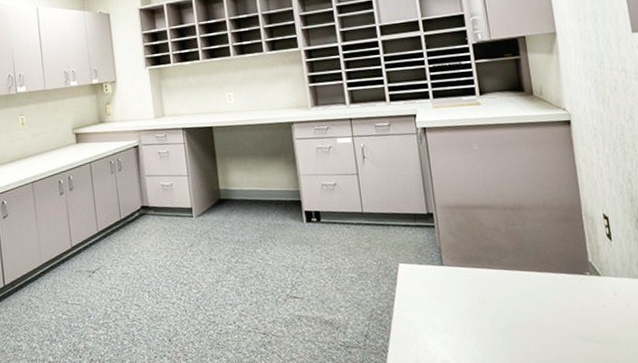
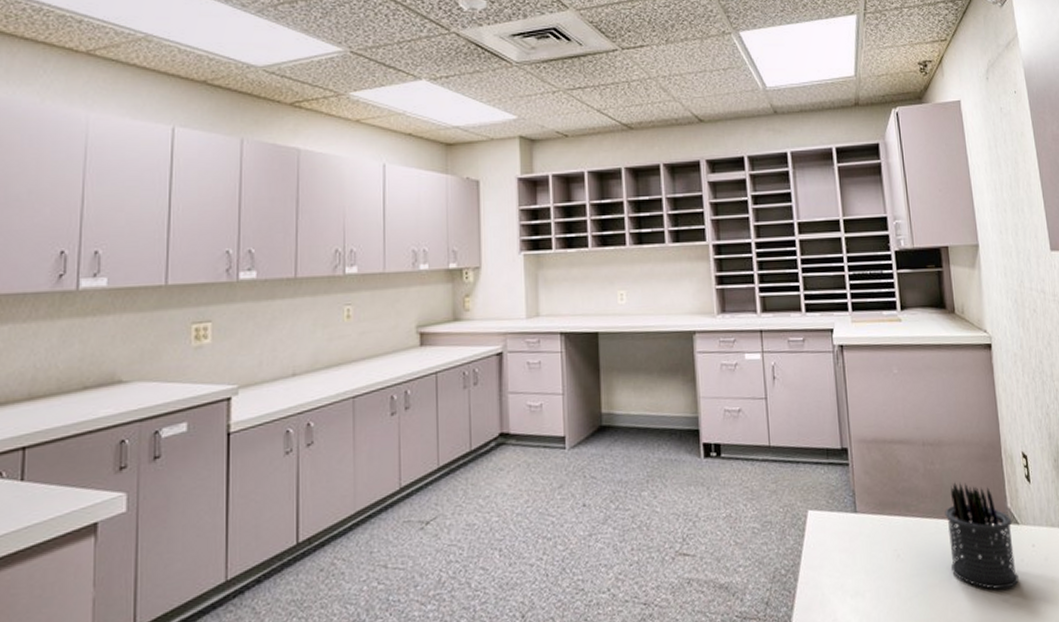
pen holder: none [526,240,601,330] -> present [945,482,1019,590]

